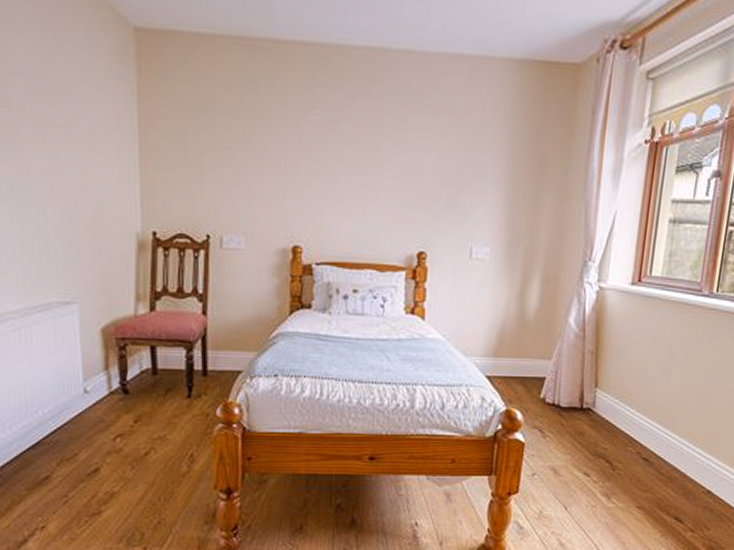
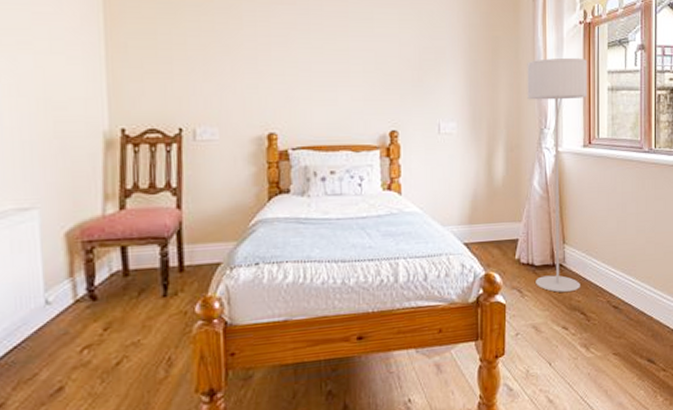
floor lamp: none [559,181,648,439] -> present [527,57,587,293]

